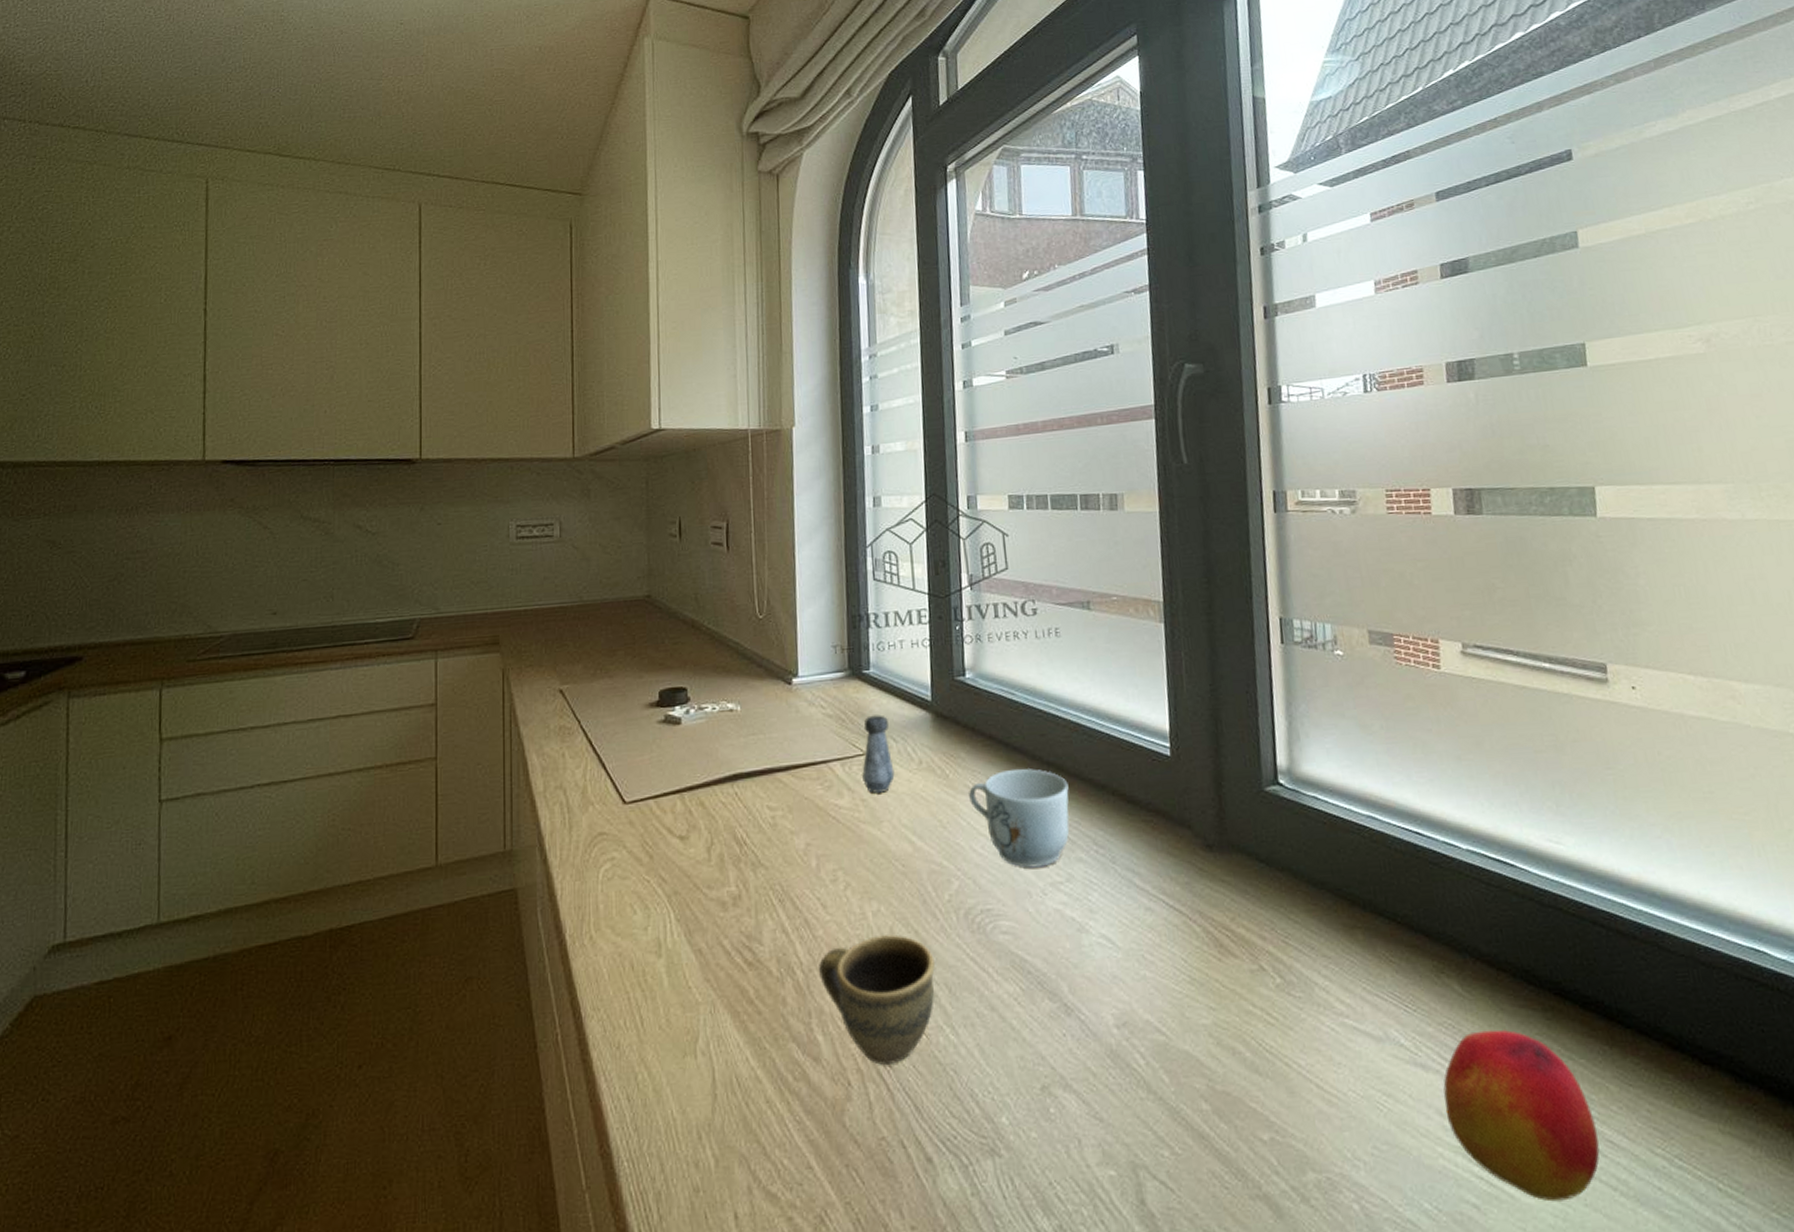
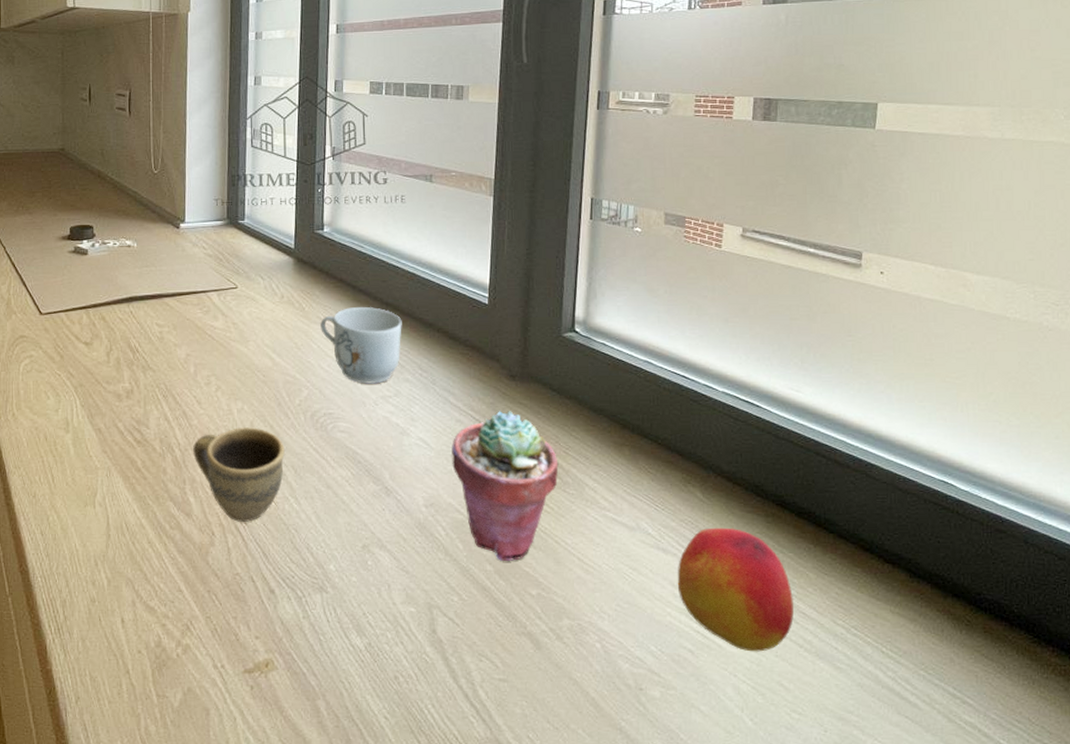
salt shaker: present [862,715,895,793] -> none [234,257,261,319]
potted succulent: none [1142,892,1280,1096] -> present [452,411,559,561]

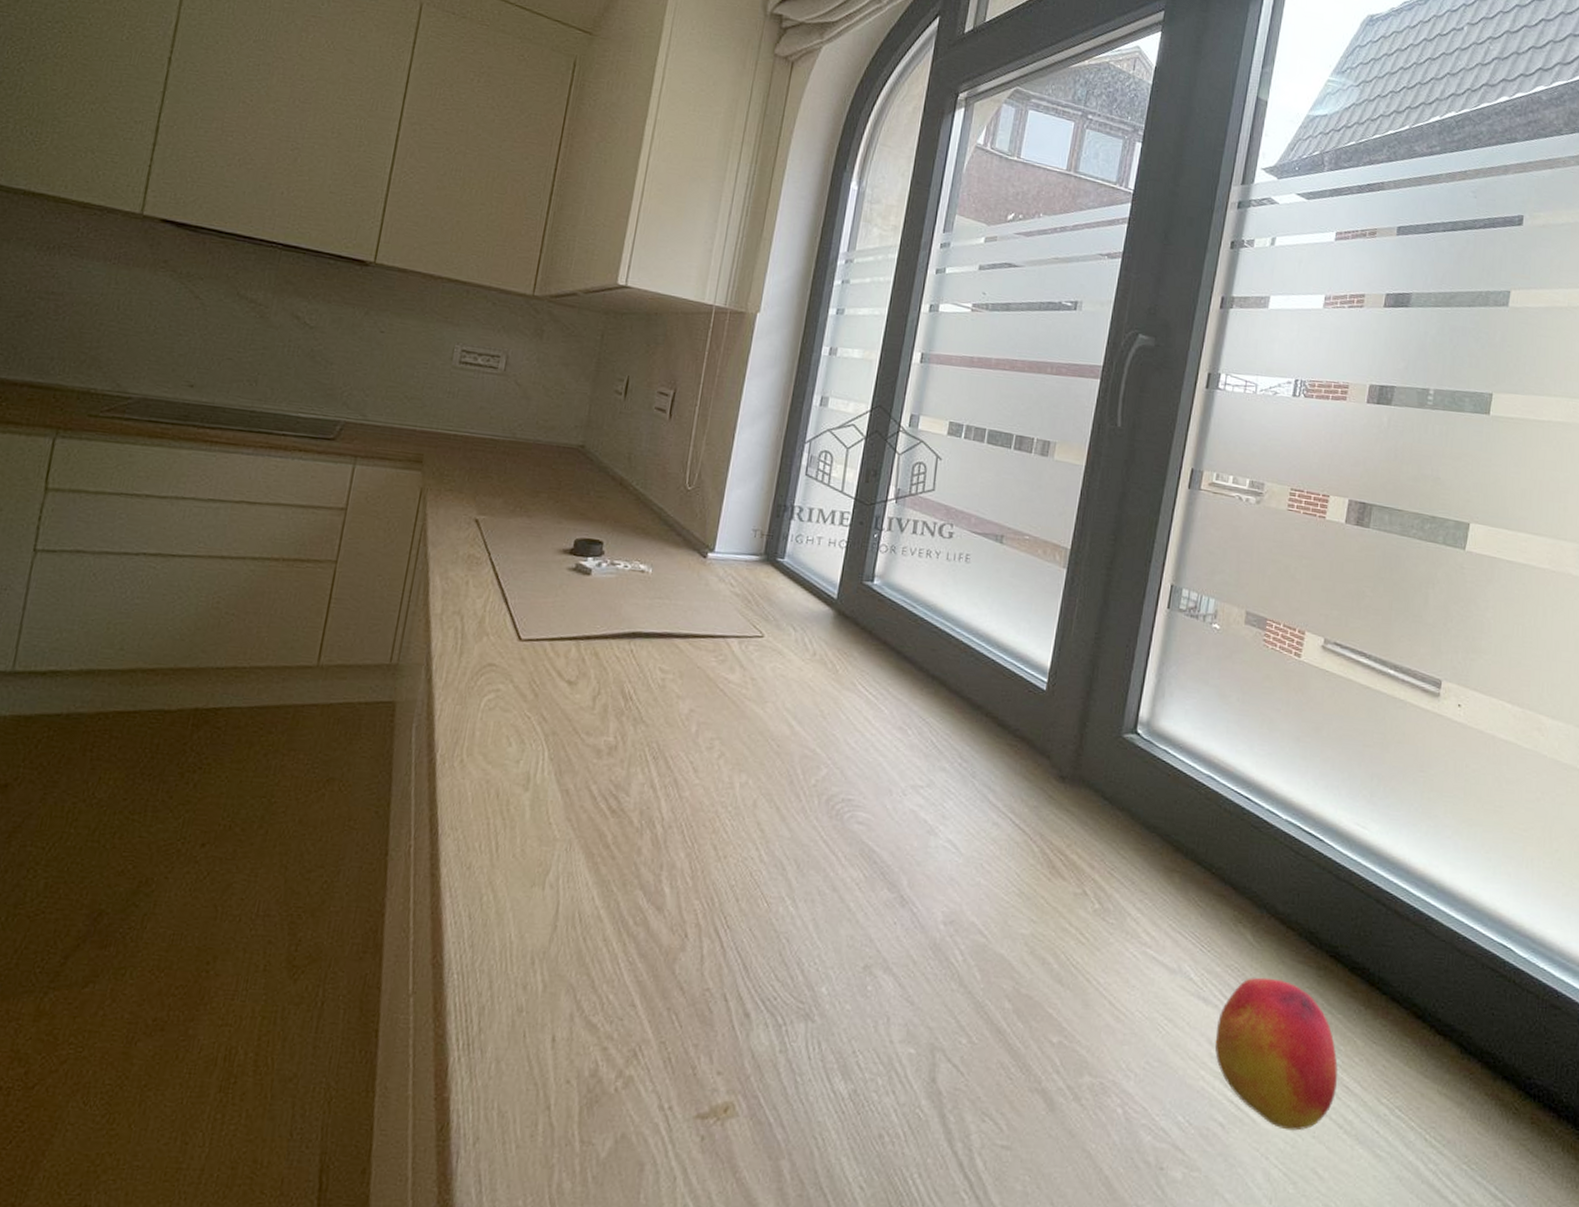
cup: present [193,427,285,522] -> none [678,805,790,924]
mug: present [320,306,402,384] -> none [853,676,948,770]
potted succulent: present [452,411,559,561] -> none [981,817,1101,999]

